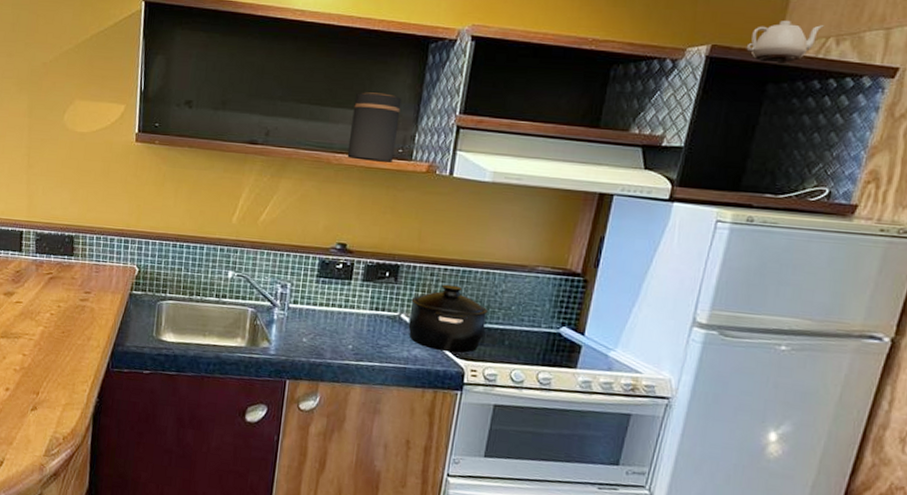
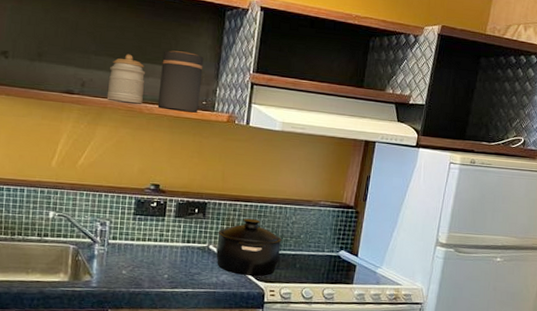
jar: none [292,98,336,155] -> present [107,54,146,105]
teapot: present [746,21,825,63] -> none [465,10,517,43]

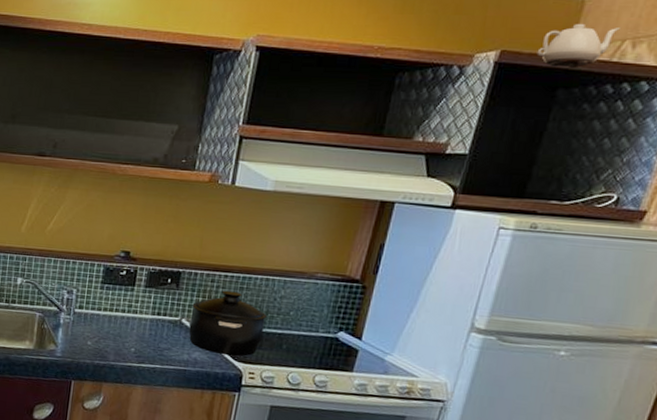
jar: present [107,54,146,105] -> none [78,110,121,166]
cylinder: present [157,50,204,113] -> none [131,104,186,173]
teapot: none [465,10,517,43] -> present [536,24,622,68]

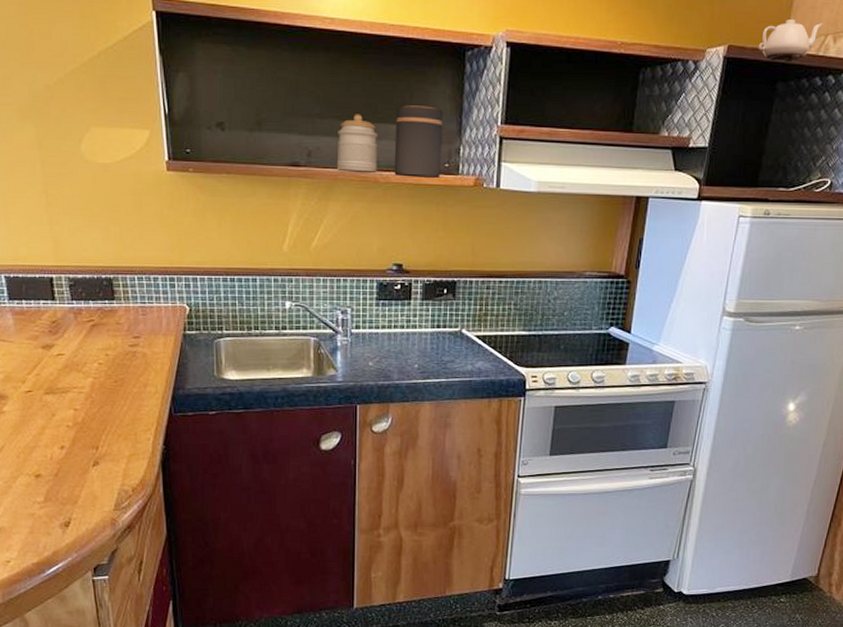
jar: none [78,110,121,166] -> present [336,114,378,174]
cylinder: none [131,104,186,173] -> present [394,105,443,178]
saucepan: present [189,290,267,356] -> none [470,296,543,361]

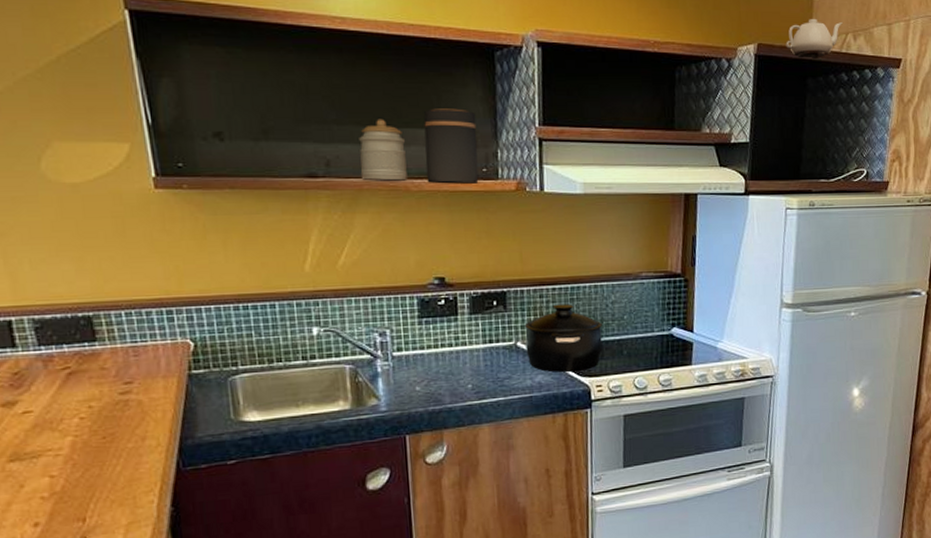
saucepan: none [470,296,543,361] -> present [524,304,603,372]

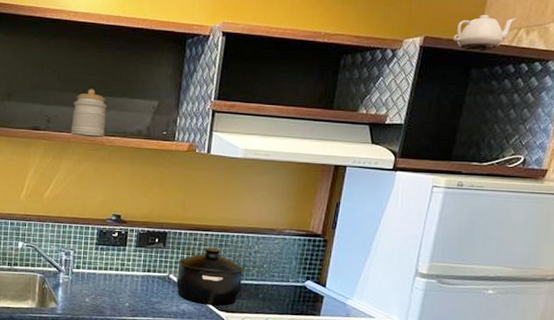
cylinder: present [423,108,479,184] -> none [119,82,164,143]

